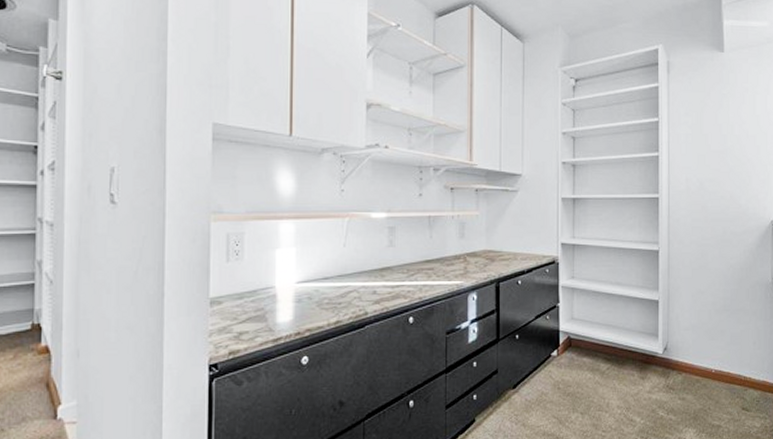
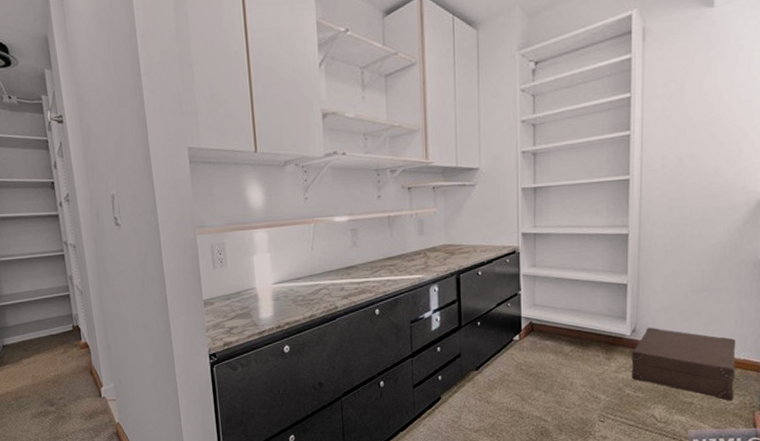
suitcase: none [664,345,756,424] -> present [631,327,736,401]

